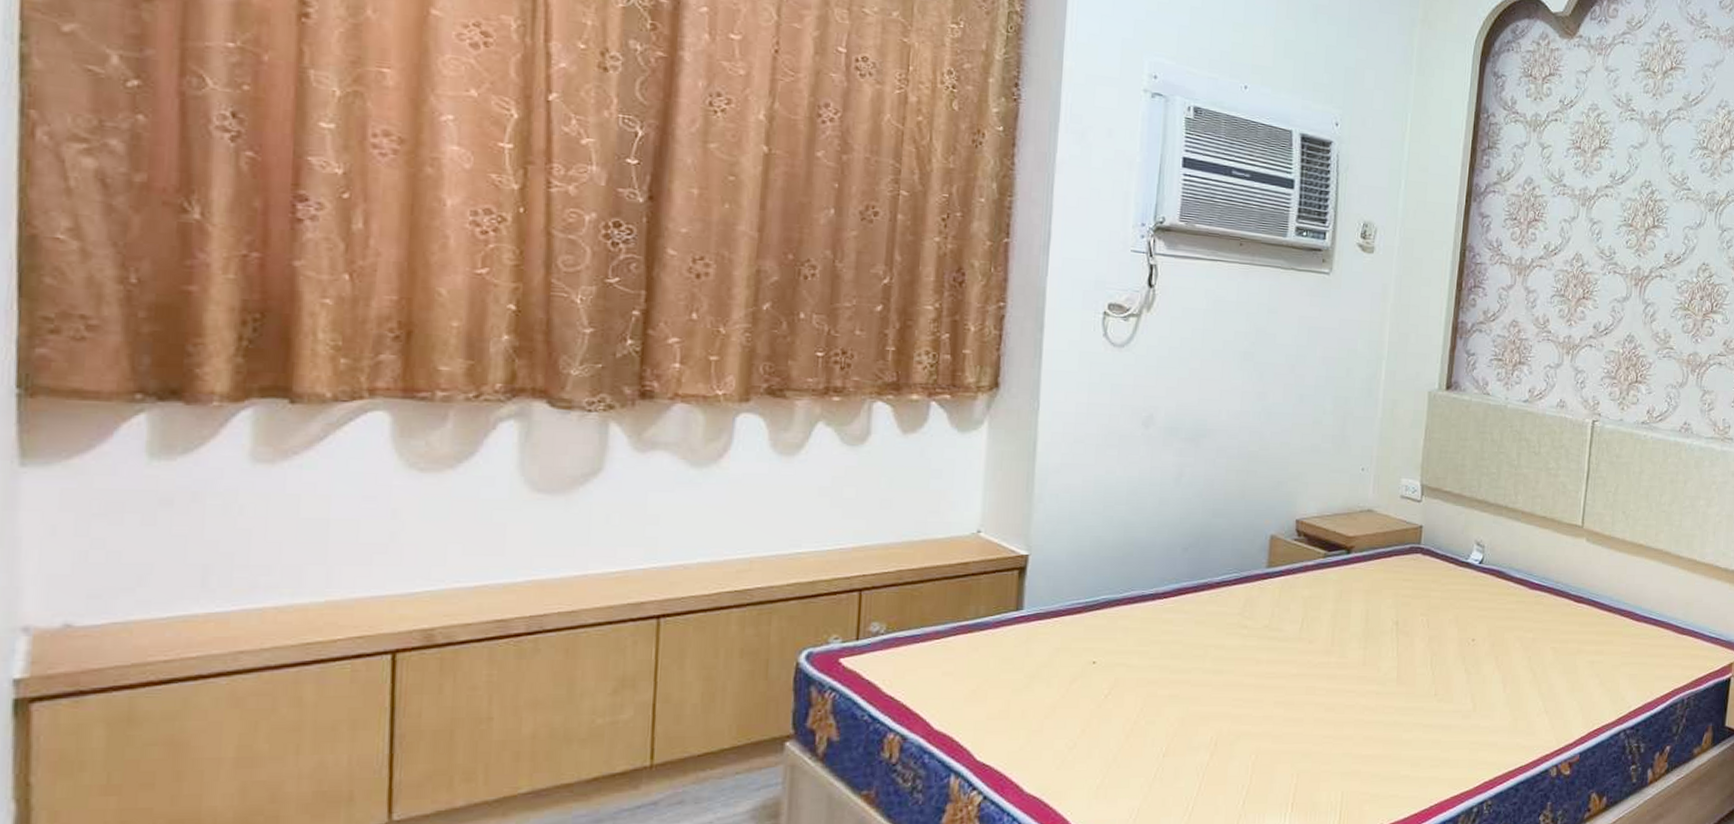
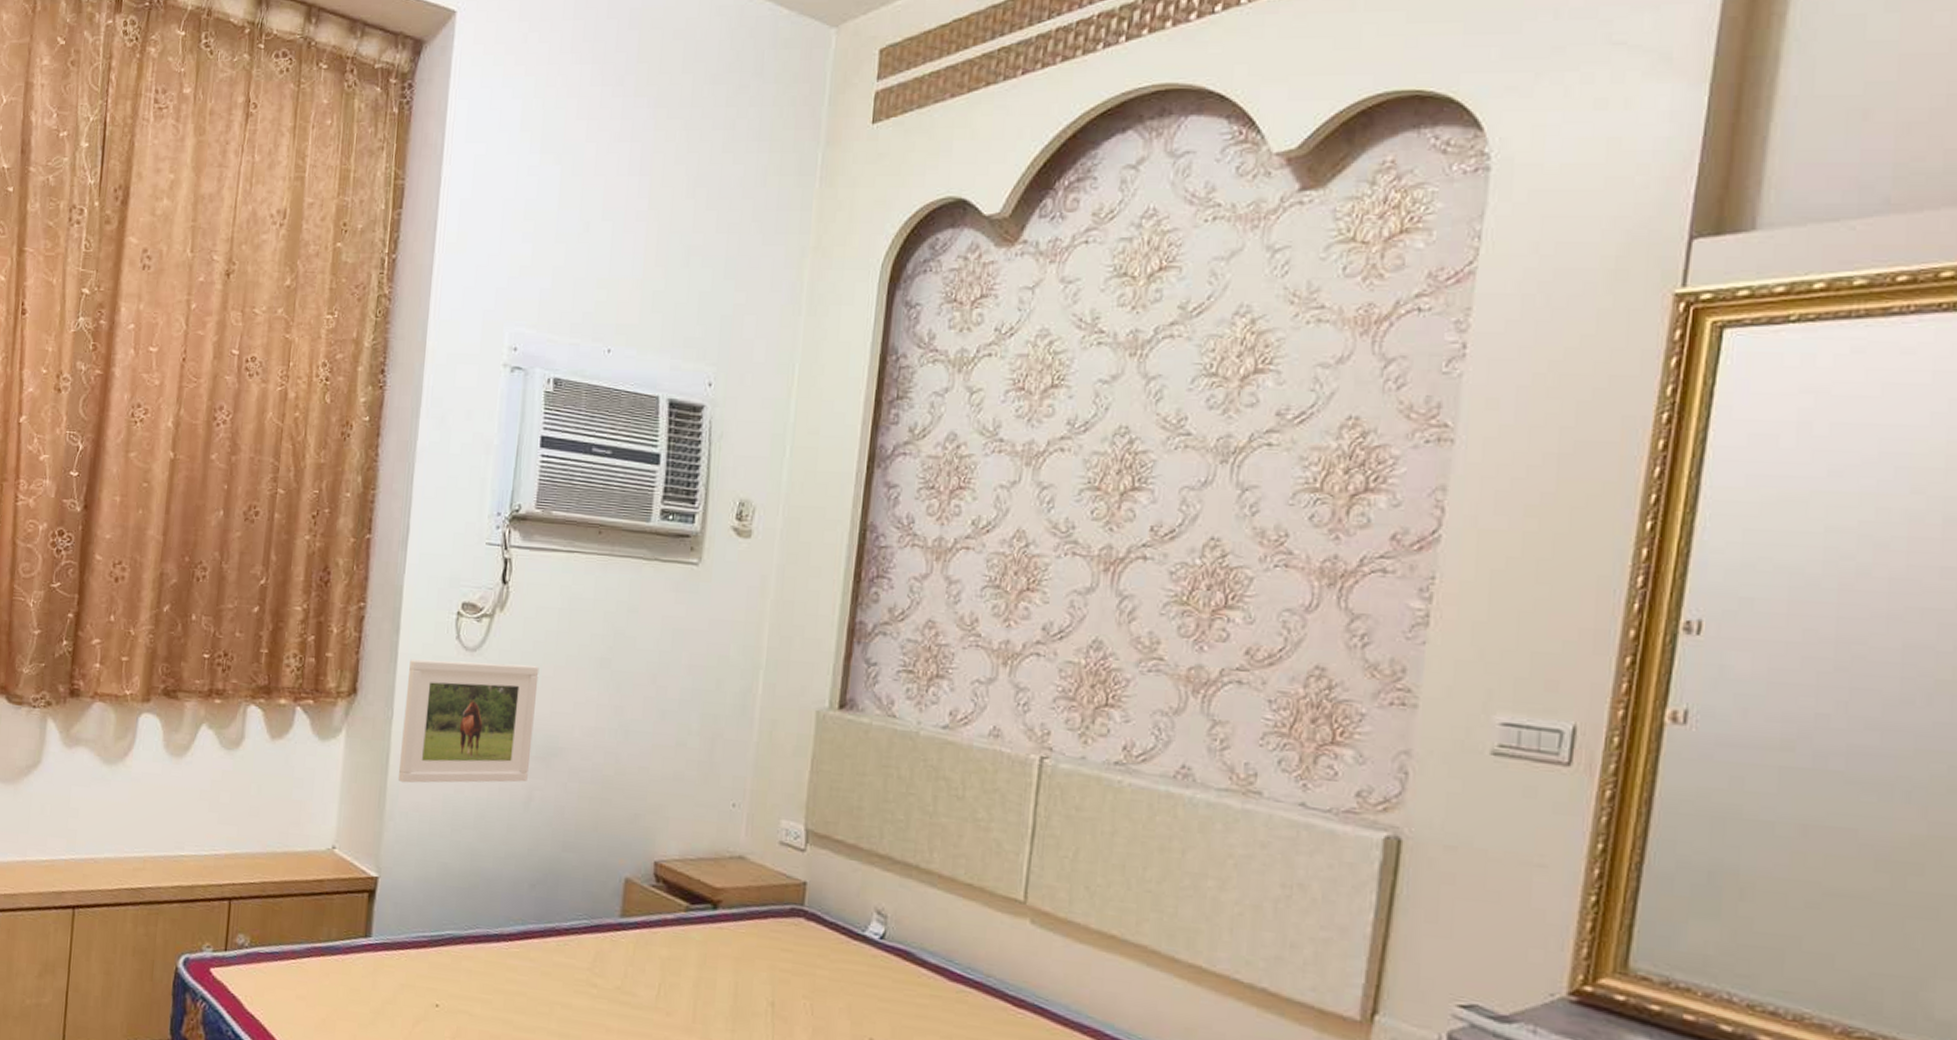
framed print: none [1046,355,1187,468] -> present [397,659,540,783]

